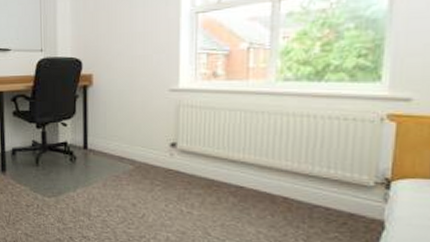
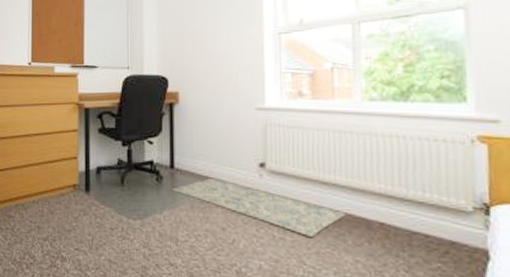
rug: none [85,157,252,212] -> present [172,177,346,238]

